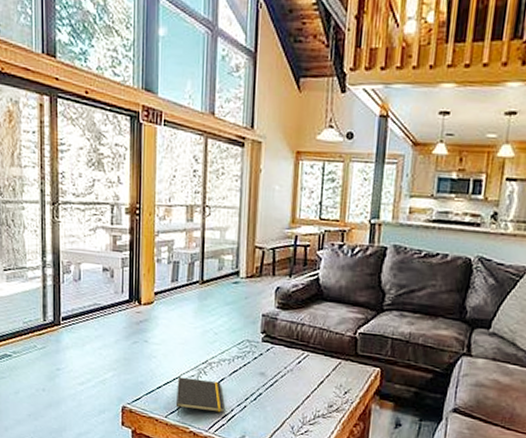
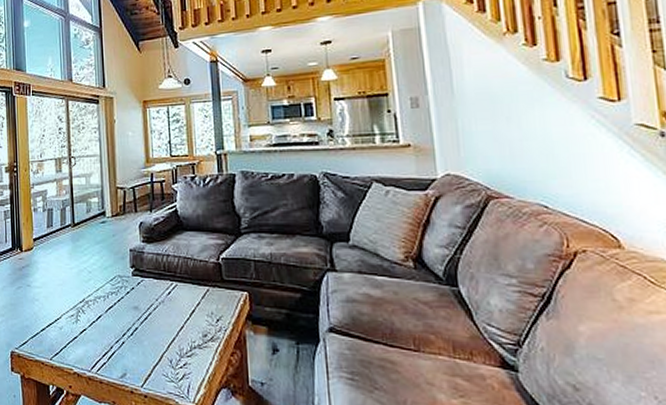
notepad: present [176,376,225,417] -> none [59,317,104,359]

